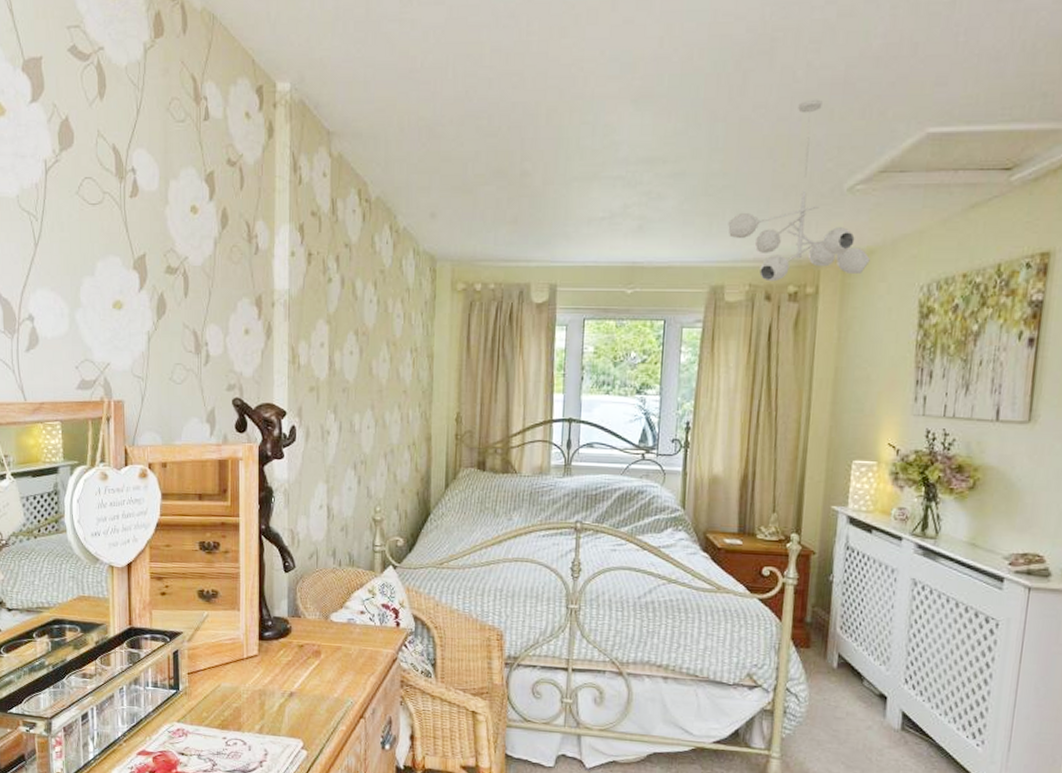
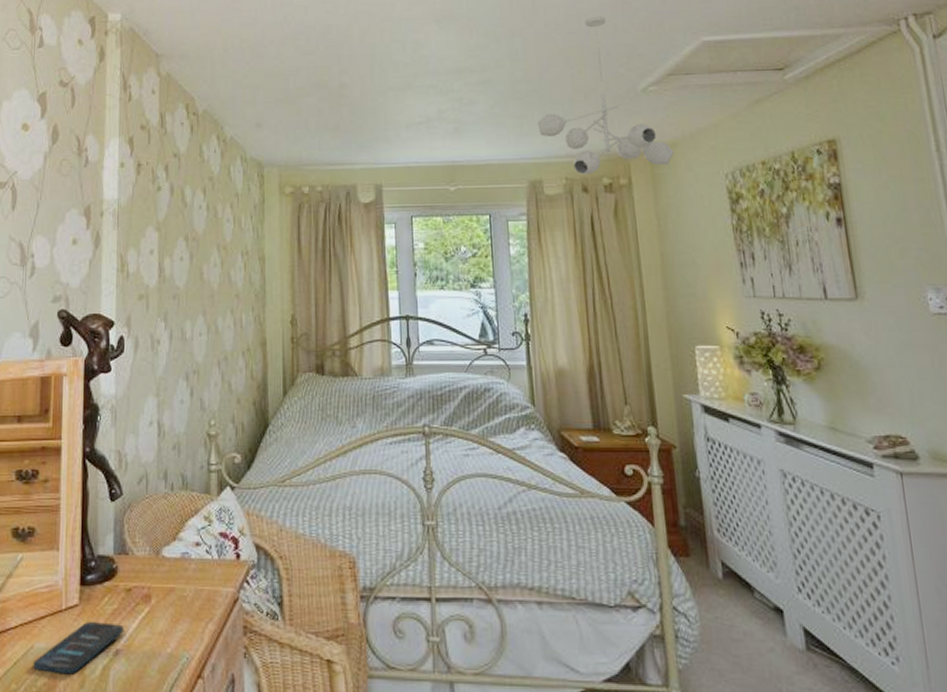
smartphone: none [220,669,297,709] -> present [33,622,124,675]

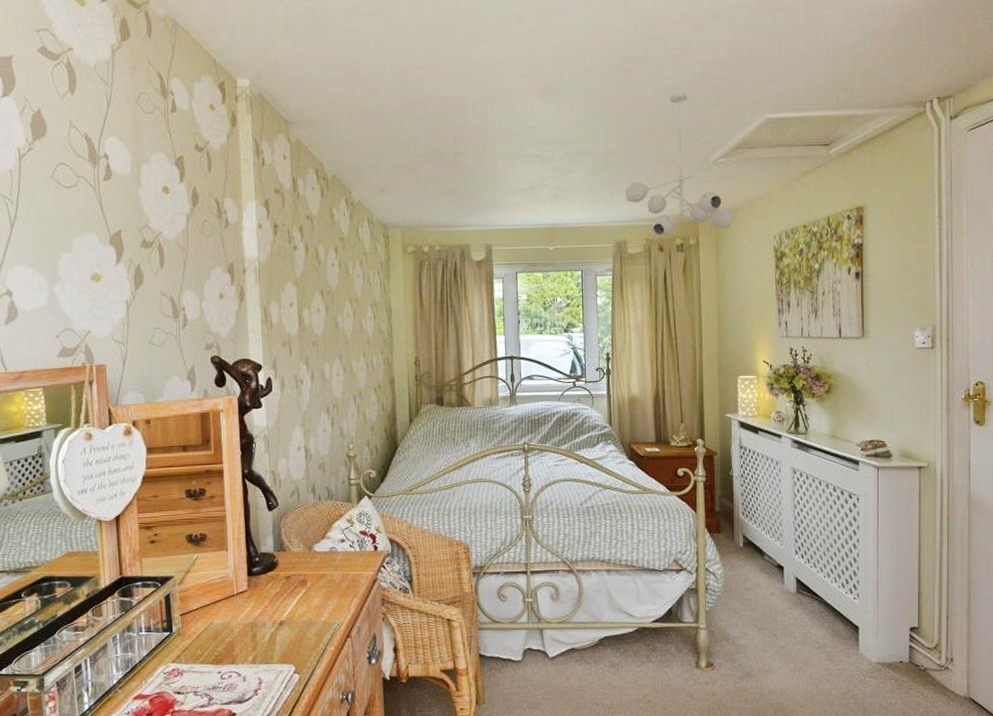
smartphone: present [33,622,124,675] -> none [213,602,286,641]

